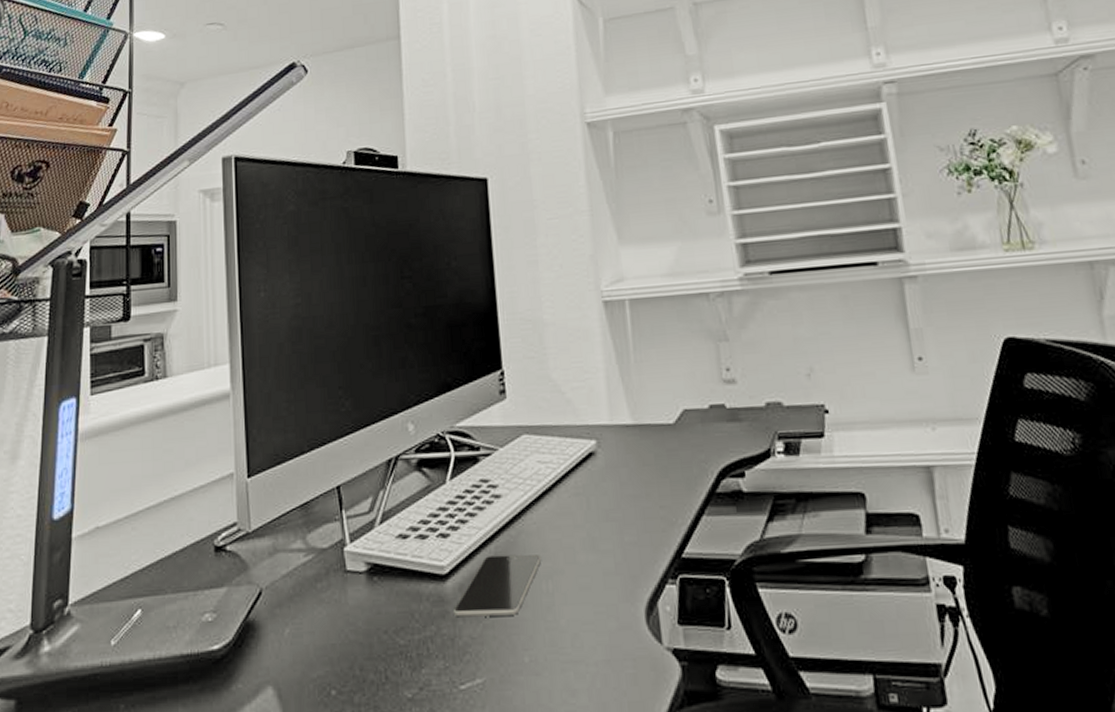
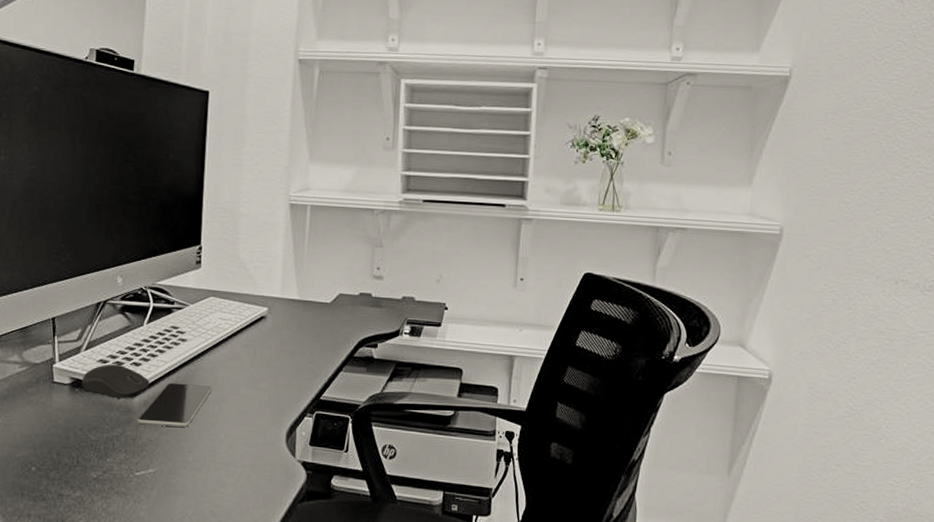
computer mouse: none [379,538,463,584] -> present [81,364,150,398]

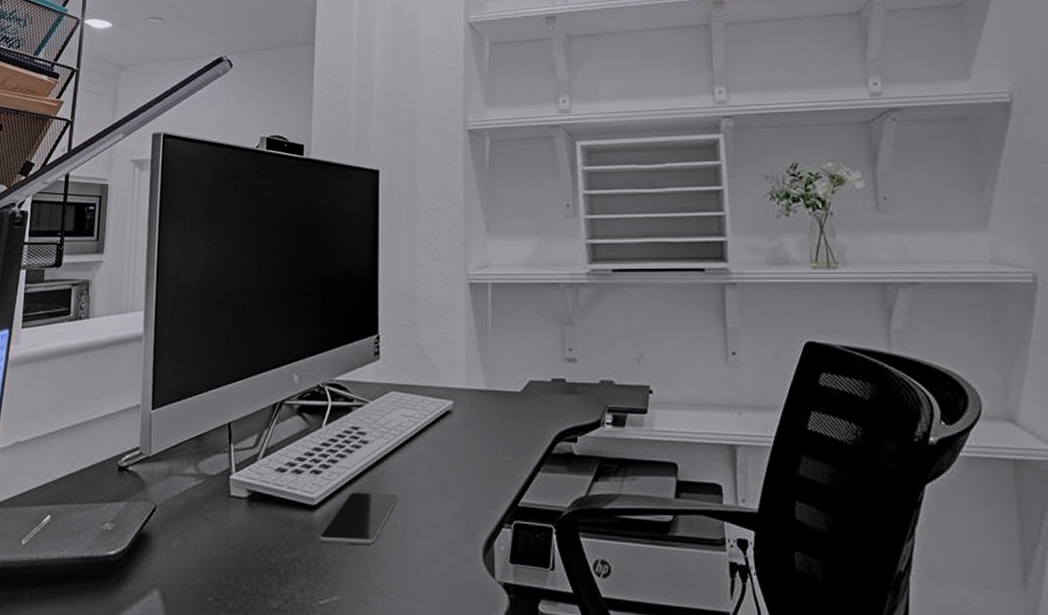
computer mouse: present [81,364,150,398] -> none [259,472,331,512]

